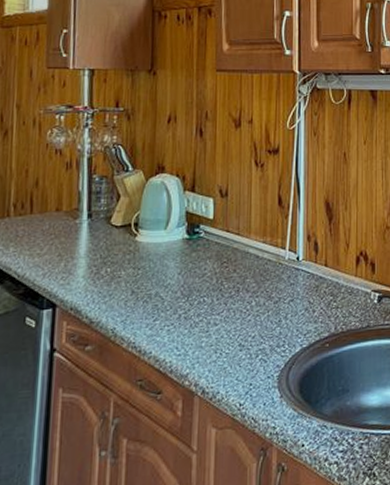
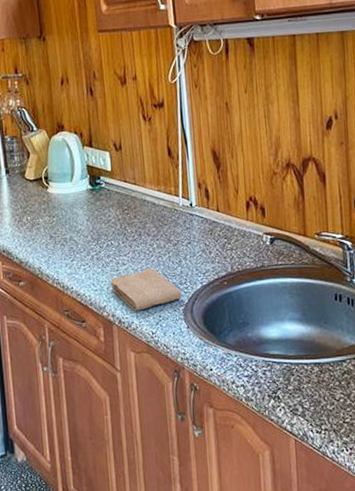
washcloth: none [197,328,279,379] -> present [110,268,183,311]

